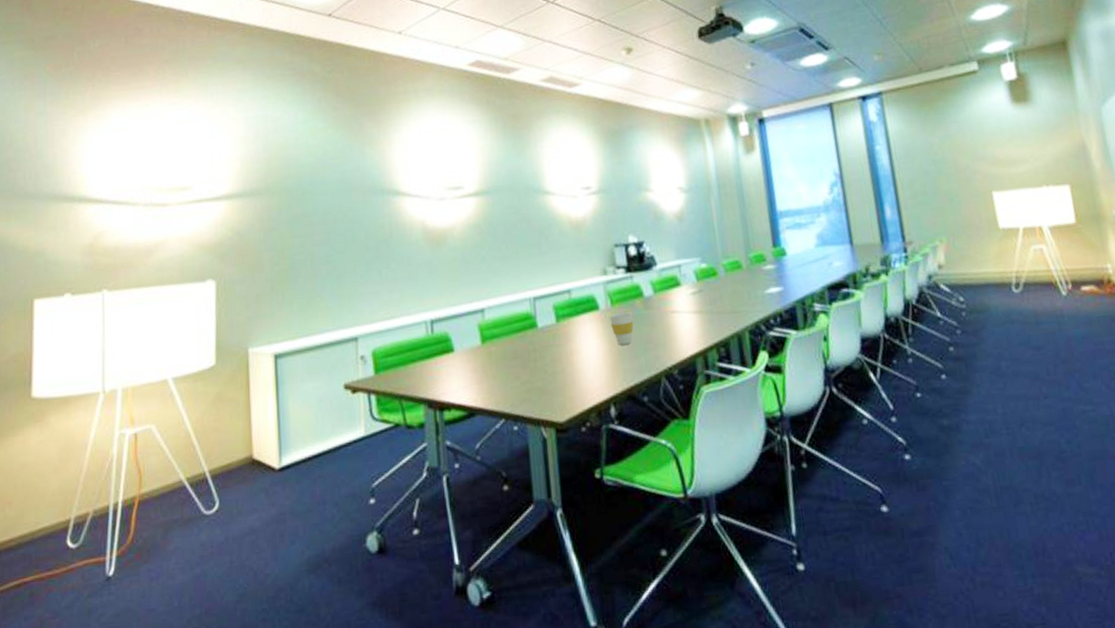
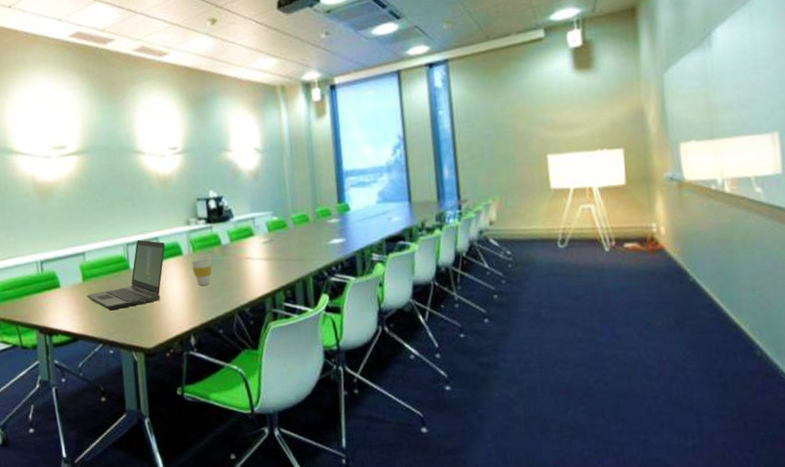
laptop computer: none [485,292,579,378] -> present [86,239,166,311]

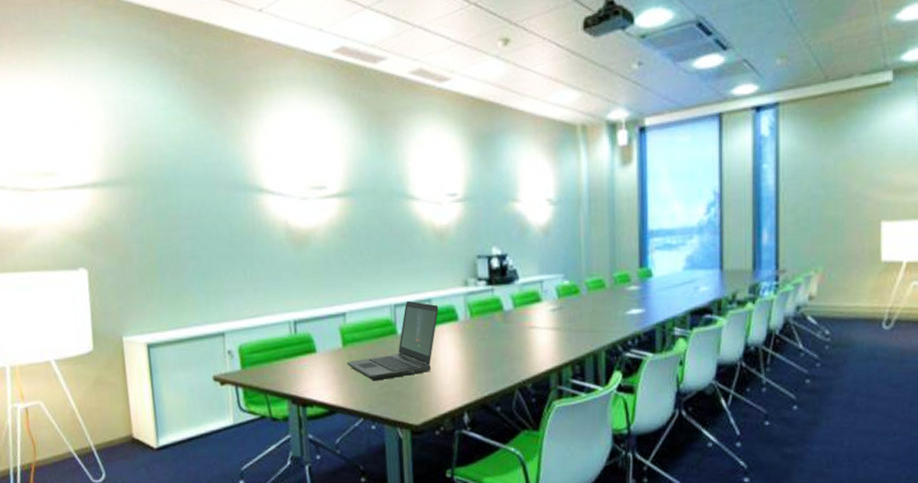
cup: present [191,257,212,286] -> none [468,325,492,356]

